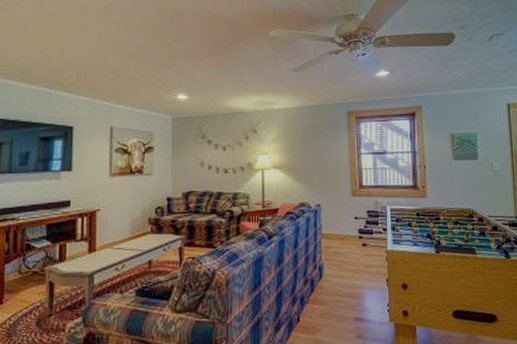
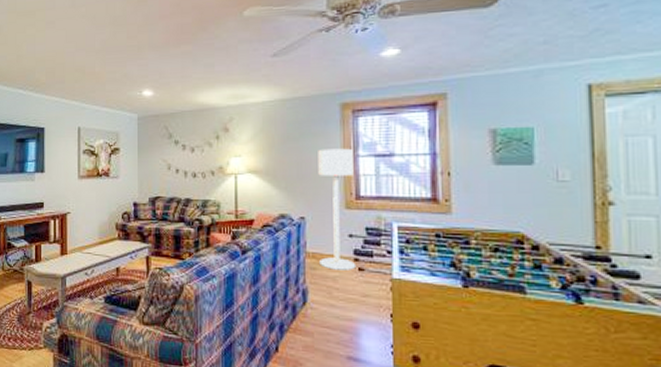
floor lamp: none [330,147,361,247] -> present [318,148,357,270]

